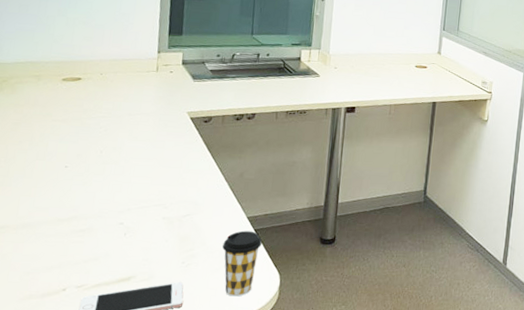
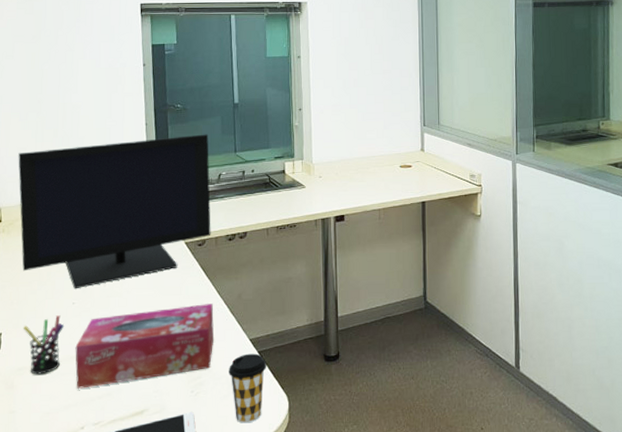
pen holder: none [8,177,55,234] -> present [23,315,65,375]
monitor: none [13,9,226,153] -> present [18,134,211,289]
tissue box: none [61,179,213,251] -> present [75,304,214,389]

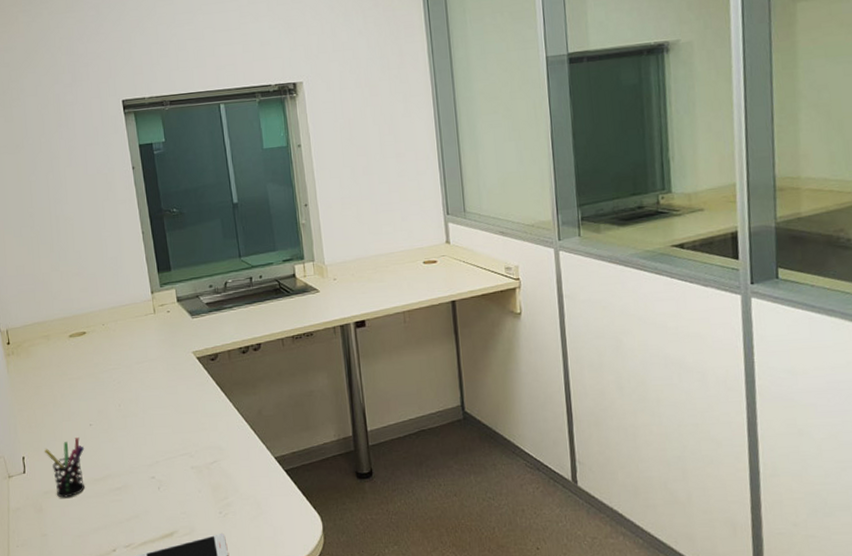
monitor: present [18,134,211,289] -> none [17,239,223,411]
tissue box: present [75,304,214,389] -> none [97,421,238,511]
coffee cup: present [229,353,267,423] -> none [256,472,296,545]

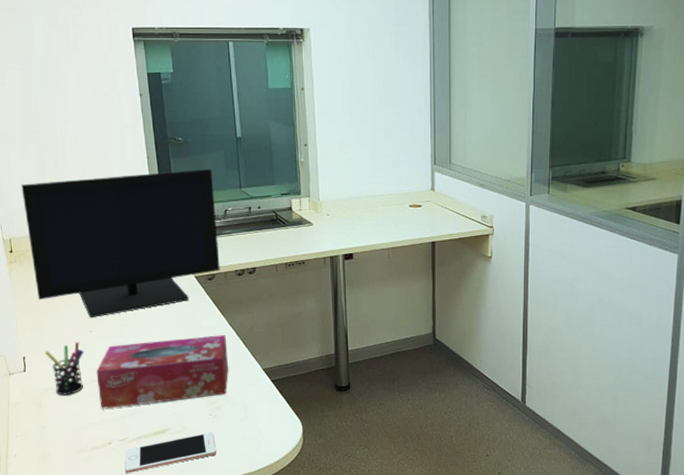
monitor: none [17,239,223,411] -> present [21,169,220,318]
tissue box: none [97,421,238,511] -> present [96,335,228,409]

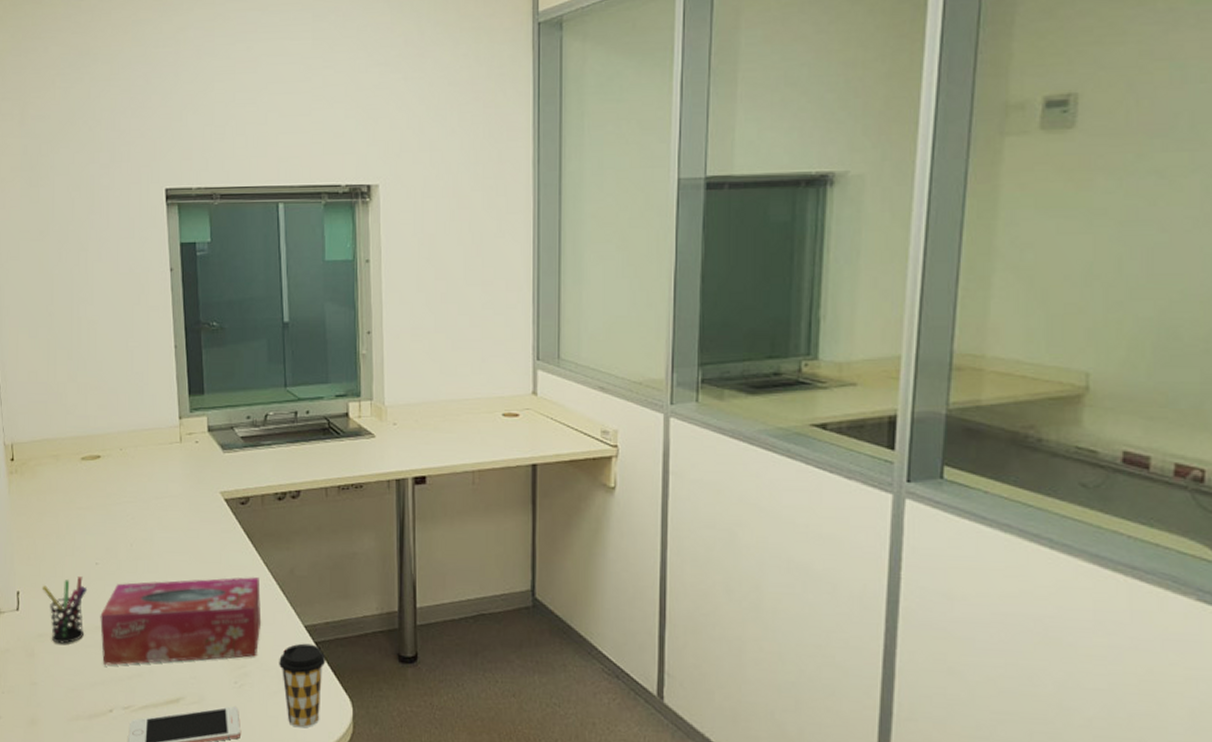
monitor: present [21,169,220,318] -> none [29,361,256,547]
coffee cup: none [244,382,281,444] -> present [279,643,326,728]

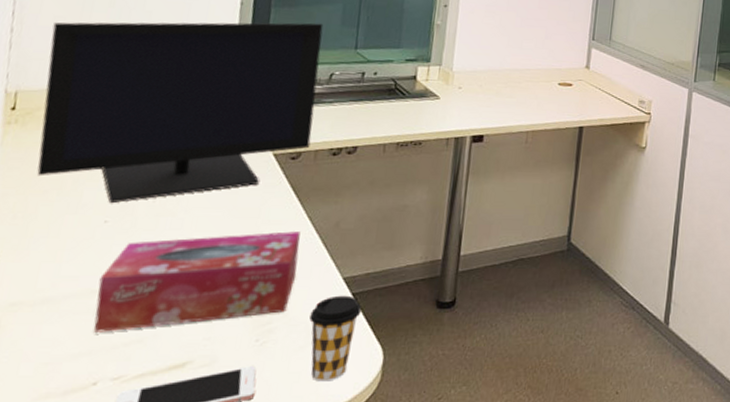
monitor: none [29,361,256,547] -> present [36,22,324,204]
pen holder: present [41,576,88,644] -> none [25,236,89,312]

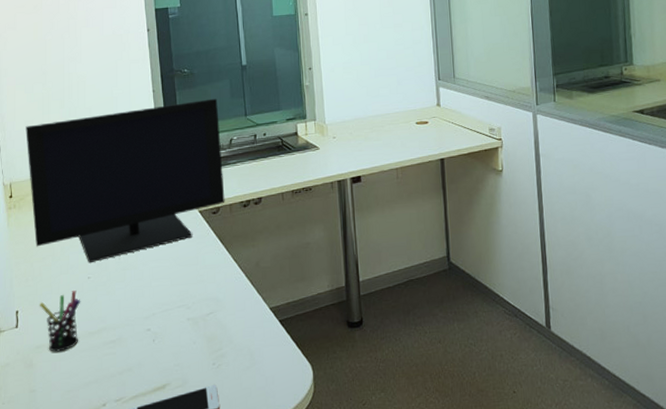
pen holder: none [25,236,89,312] -> present [39,291,81,352]
tissue box: present [93,231,301,332] -> none [93,273,233,365]
coffee cup: present [309,295,362,382] -> none [250,322,289,395]

